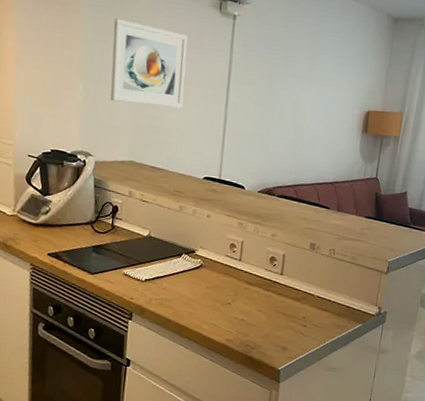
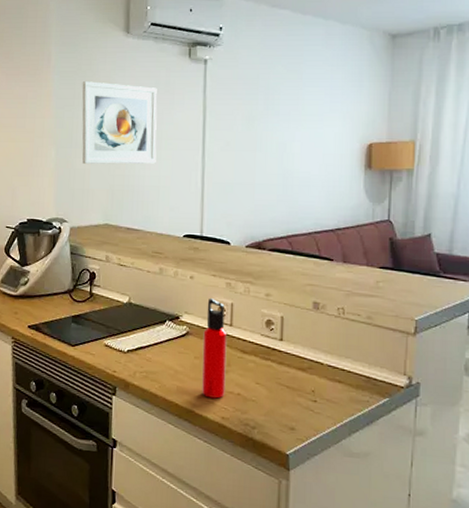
water bottle: none [211,235,237,324] -> present [202,297,227,399]

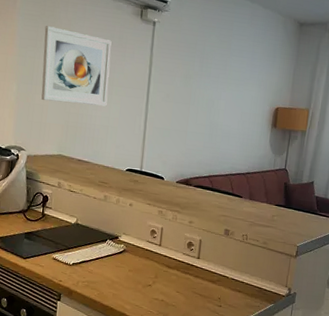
water bottle: present [202,297,227,399] -> none [133,222,157,304]

